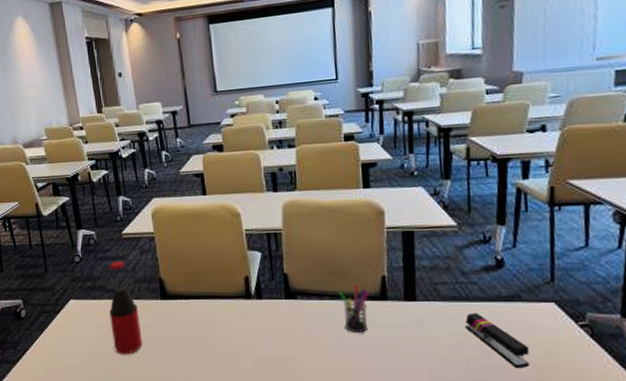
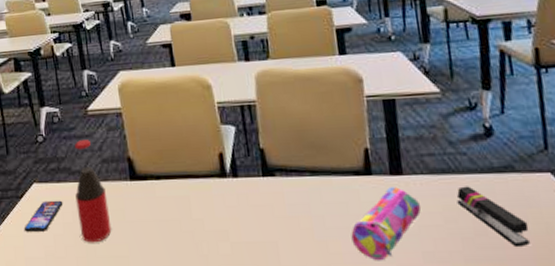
smartphone: none [61,315,98,343] -> present [23,200,63,232]
pen holder: present [339,284,369,334] -> none [319,158,352,213]
pencil case: none [364,312,432,378] -> present [351,187,422,261]

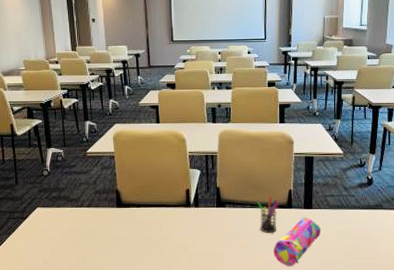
smartphone: present [23,200,63,232] -> none [26,221,61,245]
bottle: present [75,140,112,243] -> none [72,175,99,254]
pen holder: none [319,158,352,213] -> present [257,196,279,234]
stapler: present [457,186,530,248] -> none [344,217,386,258]

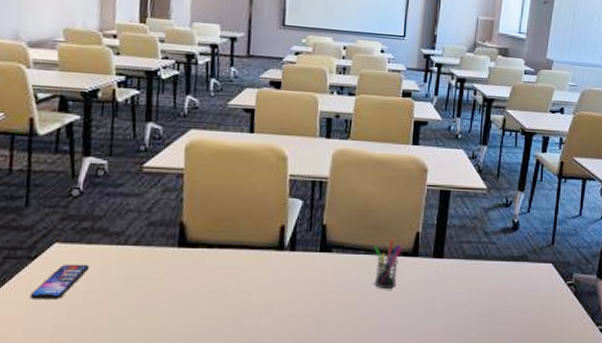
smartphone: none [26,221,61,245] -> present [29,264,90,299]
pencil case: present [273,217,322,267] -> none [389,269,453,335]

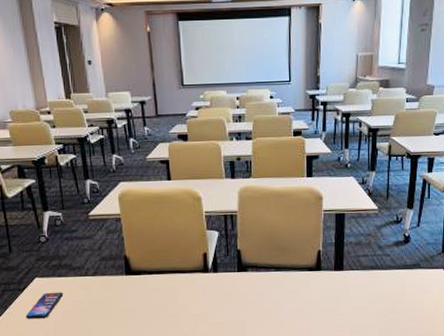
pen holder: present [374,239,402,290] -> none [283,258,307,299]

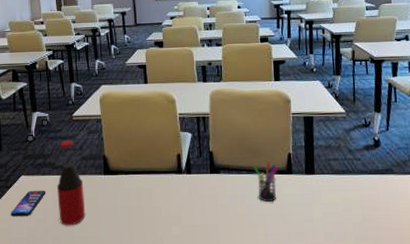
bottle: none [75,241,107,327] -> present [57,140,86,226]
pen holder: none [283,258,307,299] -> present [254,160,278,203]

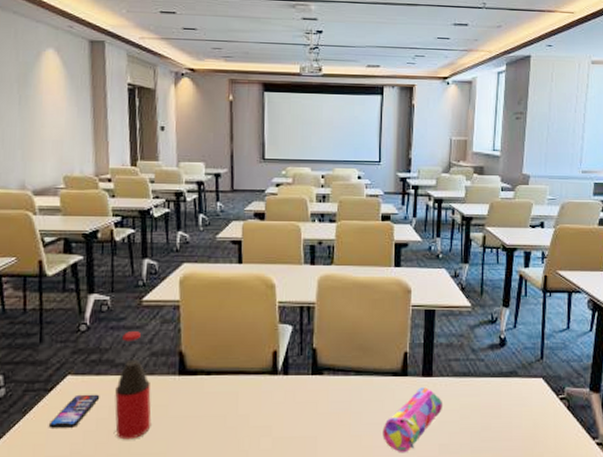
pen holder: present [254,160,278,203] -> none [364,360,391,410]
pencil case: none [274,183,326,240] -> present [383,387,443,453]

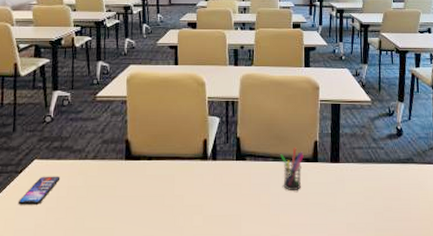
bottle: present [115,331,152,440] -> none [72,122,102,216]
pen holder: none [364,360,391,410] -> present [280,148,304,192]
pencil case: present [383,387,443,453] -> none [297,172,350,231]

